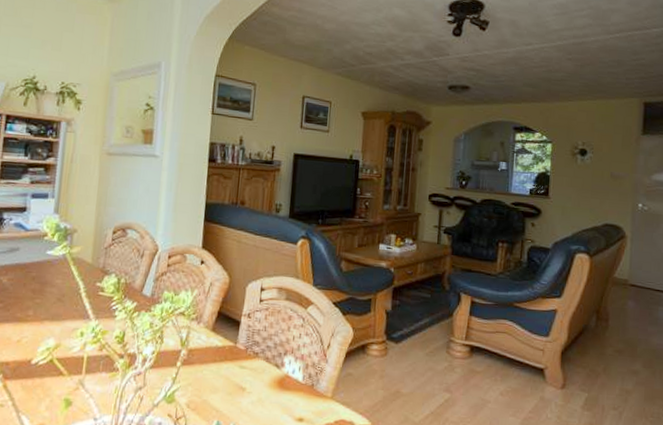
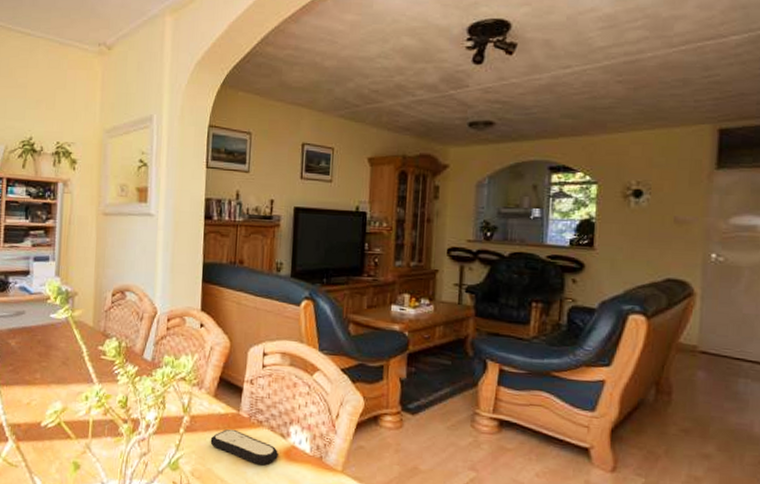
remote control: none [206,360,273,395] -> present [210,428,278,466]

